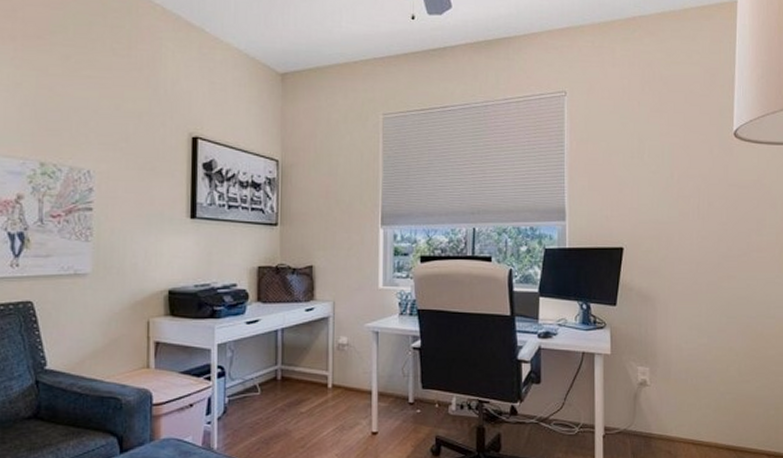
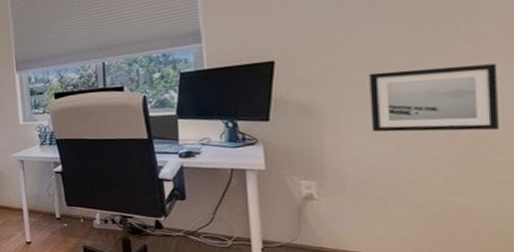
wall art: none [691,268,773,328] -> present [369,64,498,132]

